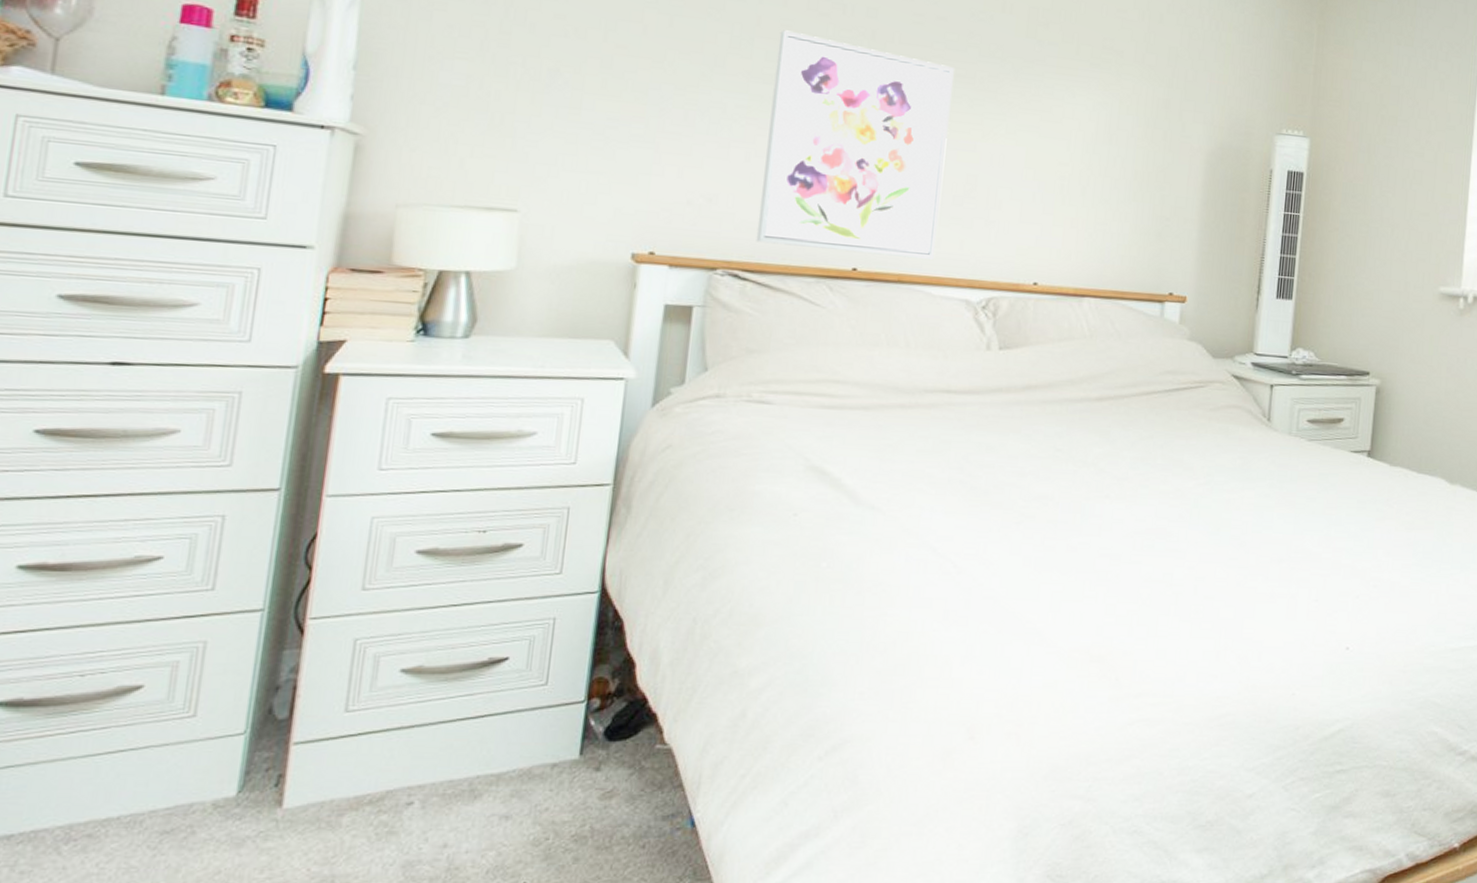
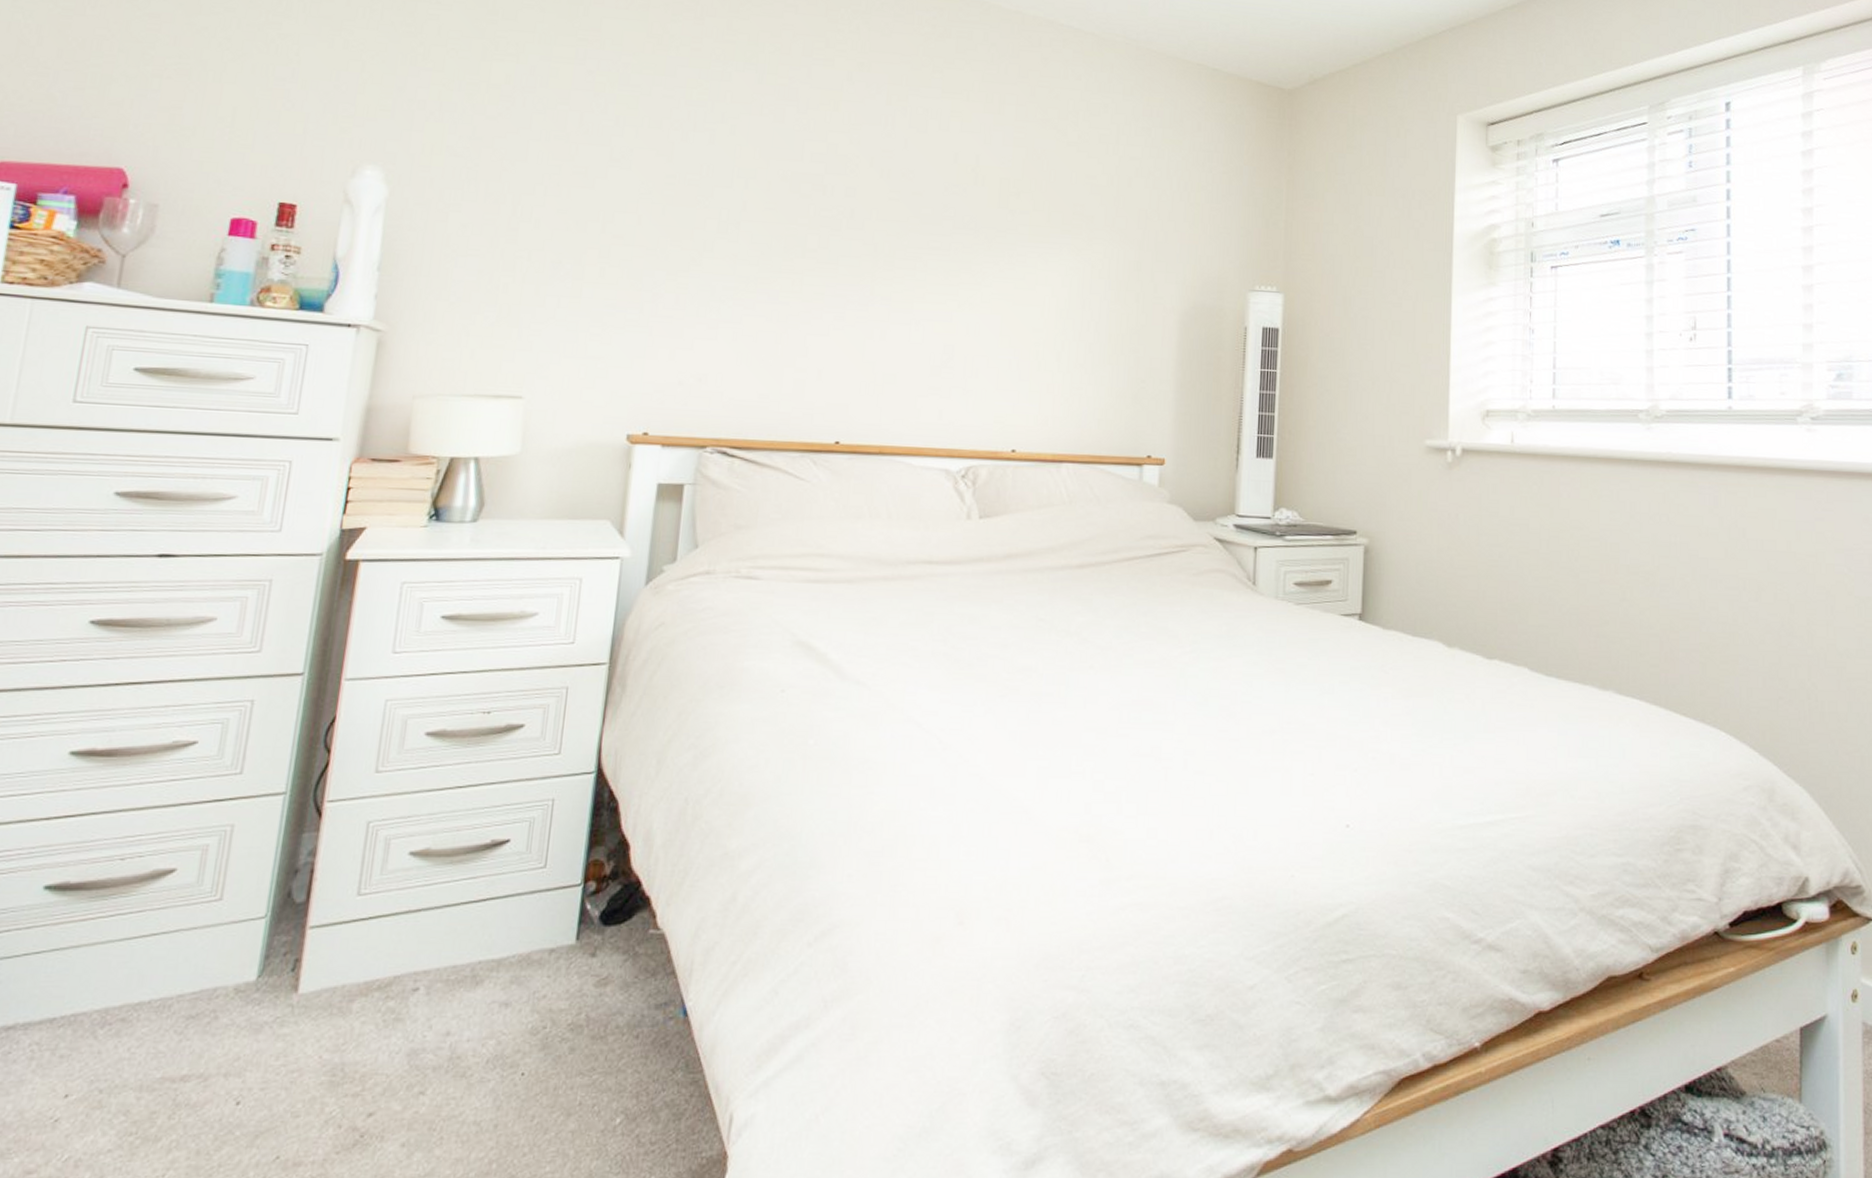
wall art: present [756,30,954,259] -> none [743,213,930,430]

